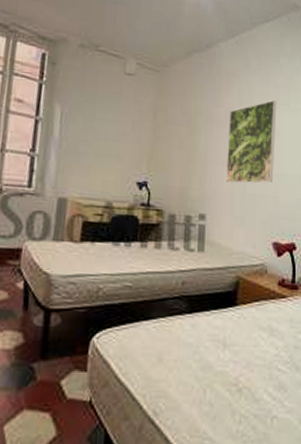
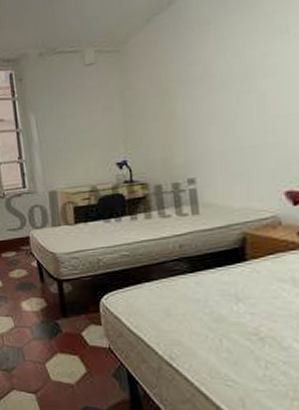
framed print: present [226,99,277,184] -> none [208,32,276,141]

